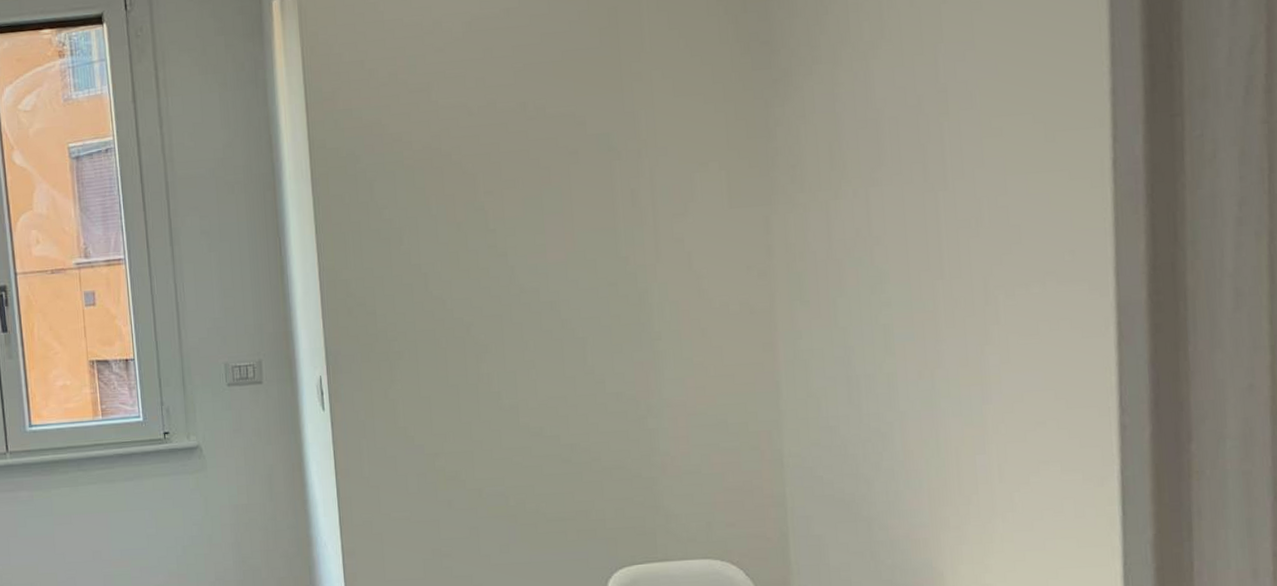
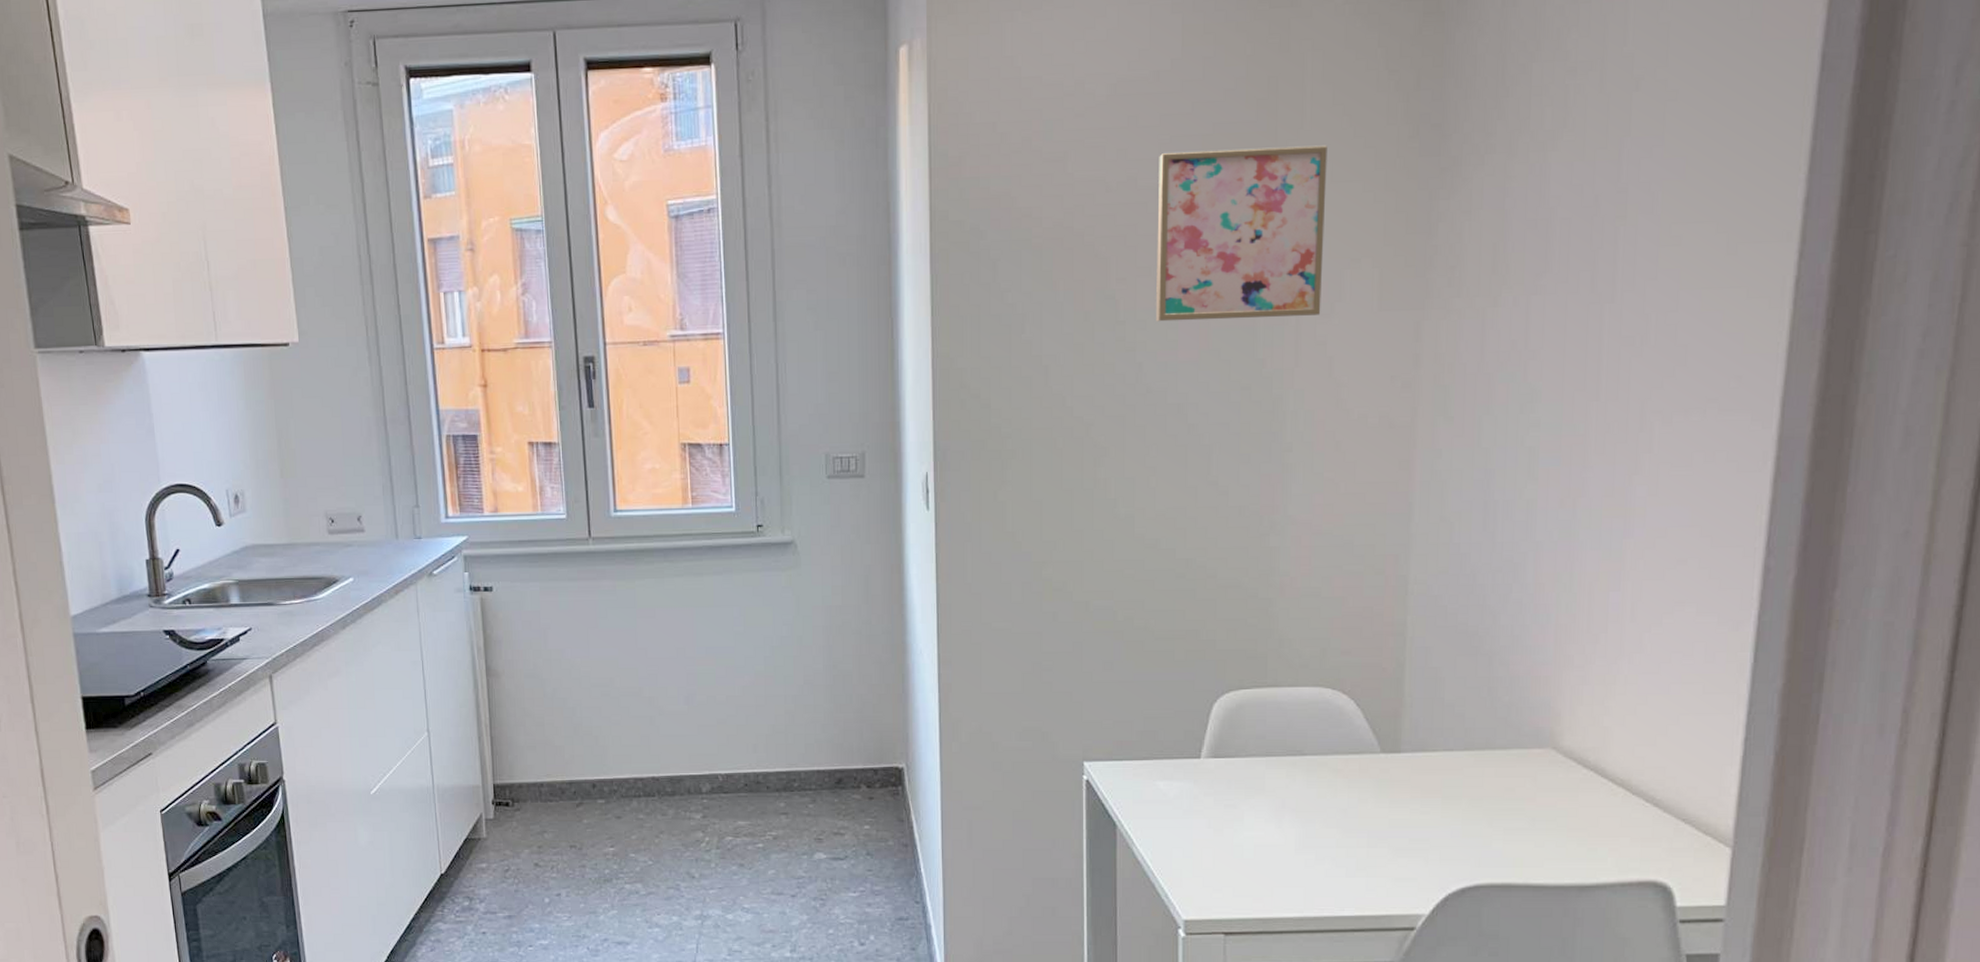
wall art: none [514,64,676,229] -> present [1156,145,1327,322]

